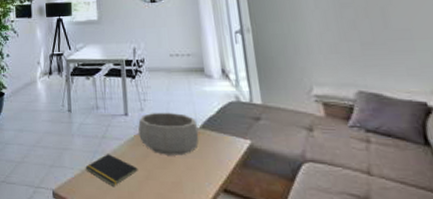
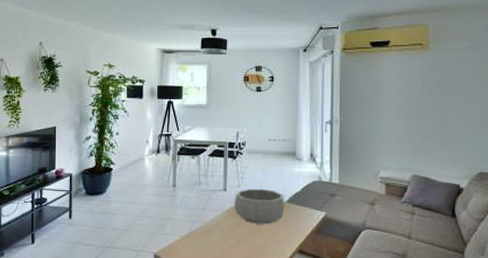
notepad: present [85,154,138,186] -> none [185,223,231,249]

